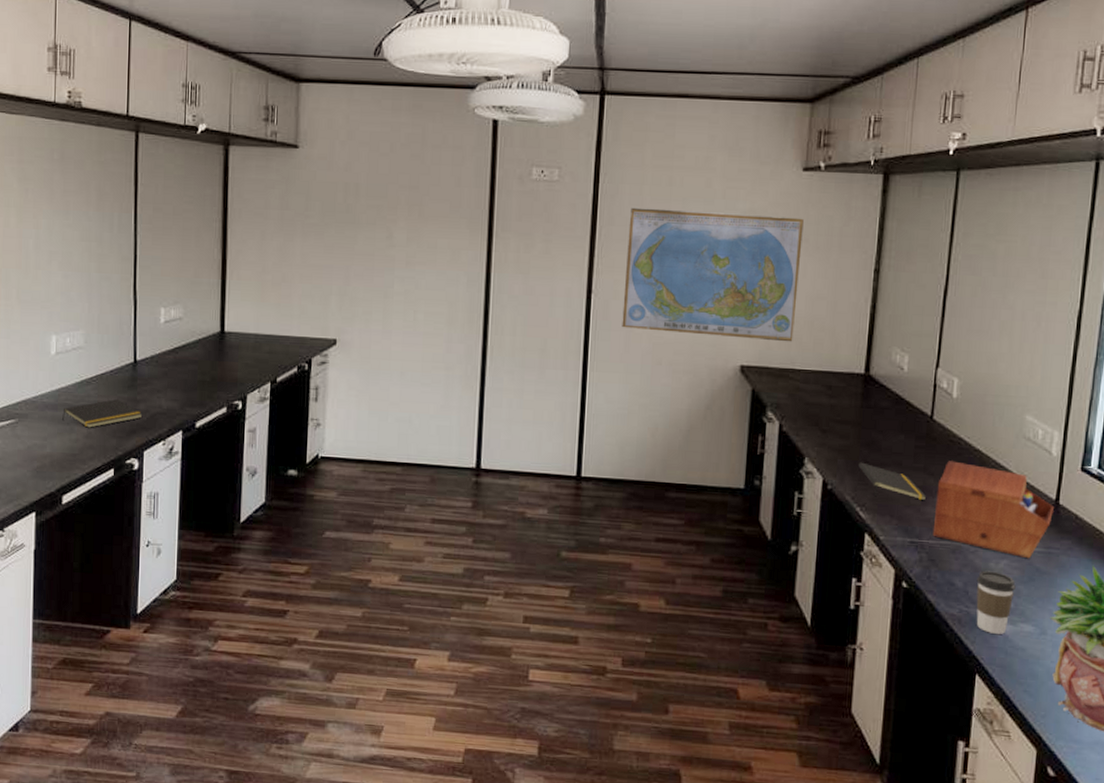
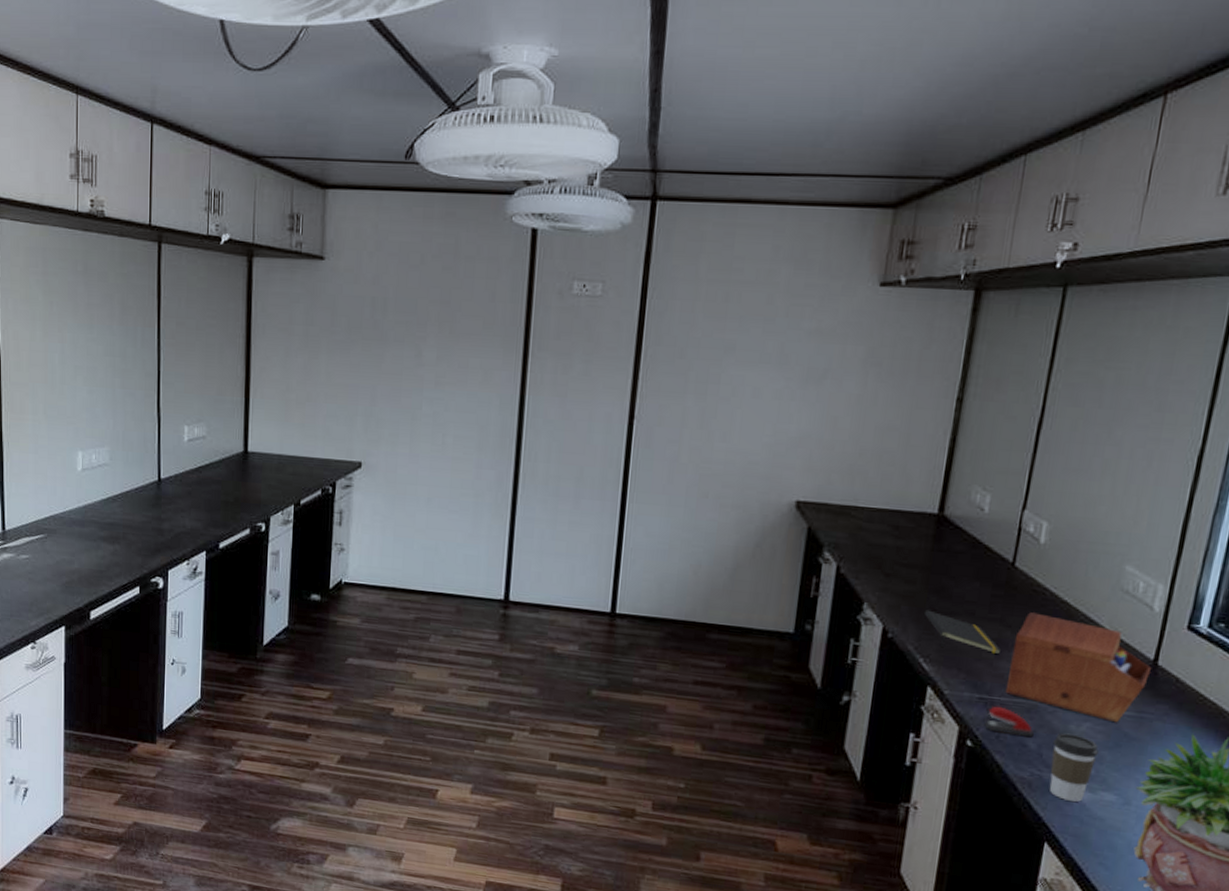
notepad: present [62,398,143,428] -> none [89,516,167,546]
world map: present [622,207,804,342] -> none [666,326,878,477]
stapler: none [918,548,960,577] -> present [985,706,1034,738]

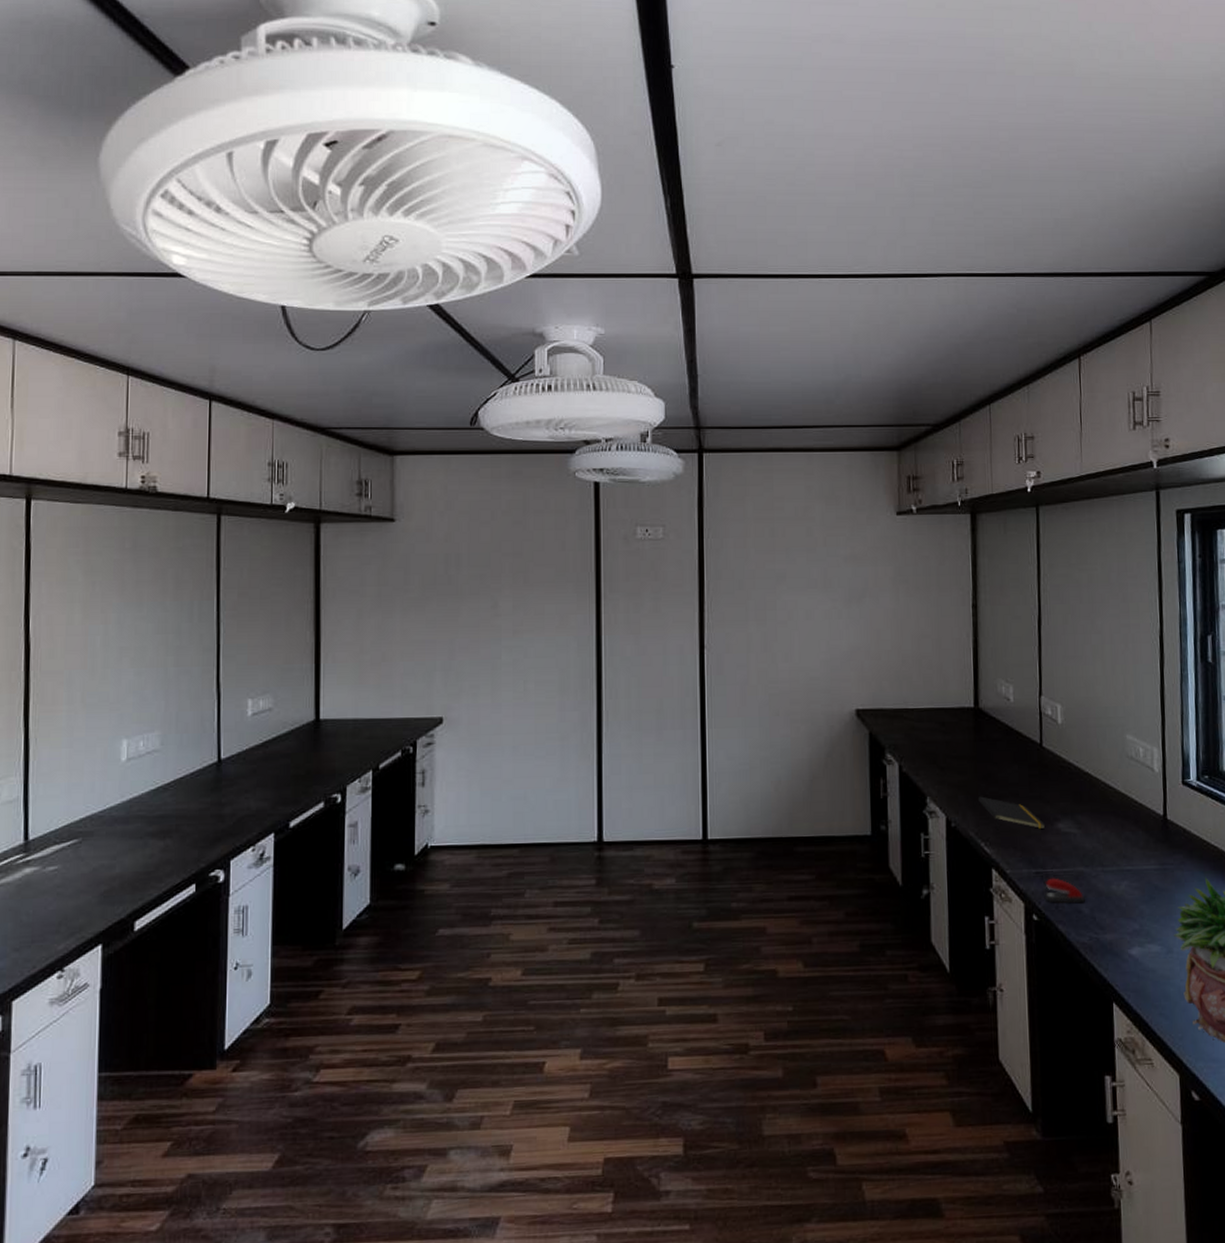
sewing box: present [1005,612,1151,723] -> none [1054,786,1163,878]
coffee cup: present [1049,733,1099,802] -> none [1102,894,1139,958]

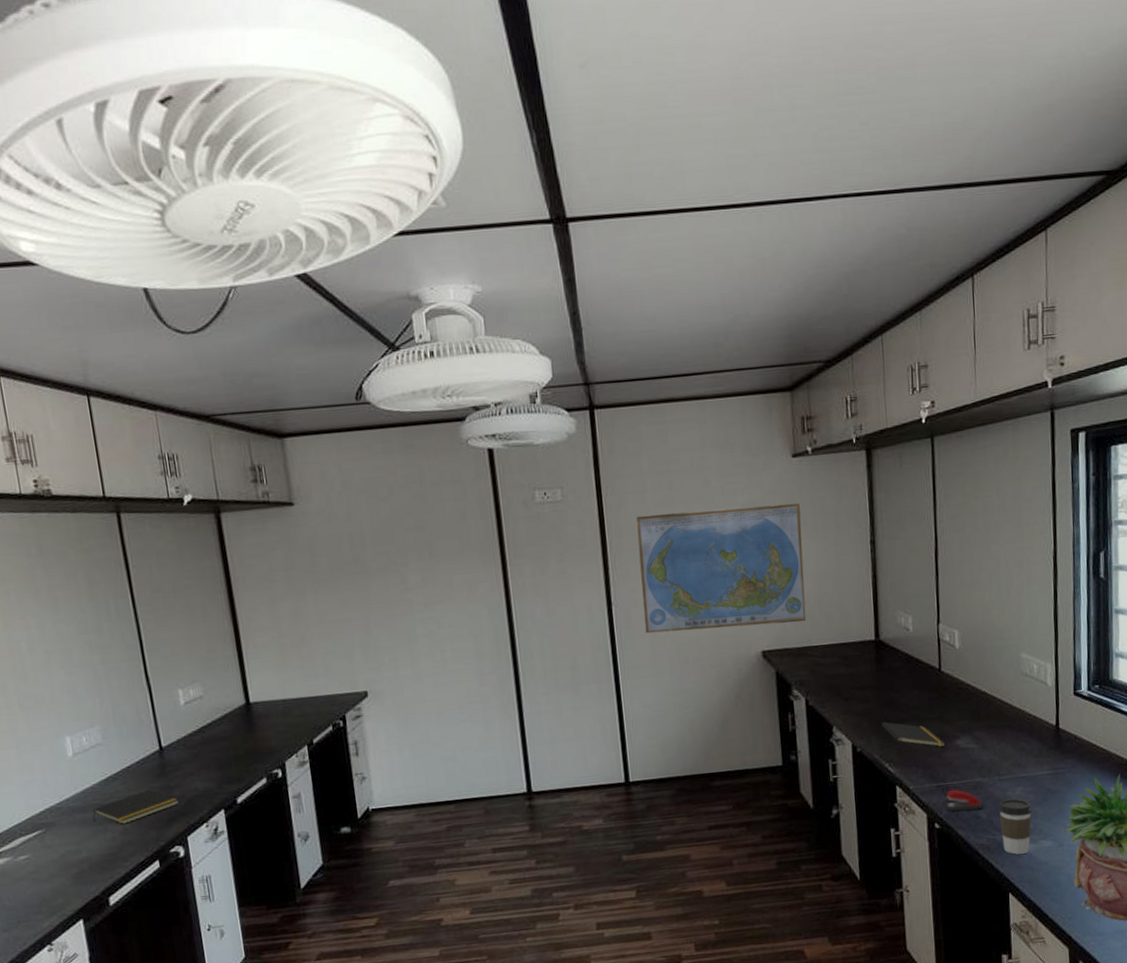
notepad: none [135,804,229,840] -> present [93,789,180,824]
world map: none [736,559,904,683] -> present [636,502,806,634]
coffee cup: none [1102,894,1139,958] -> present [998,798,1032,855]

